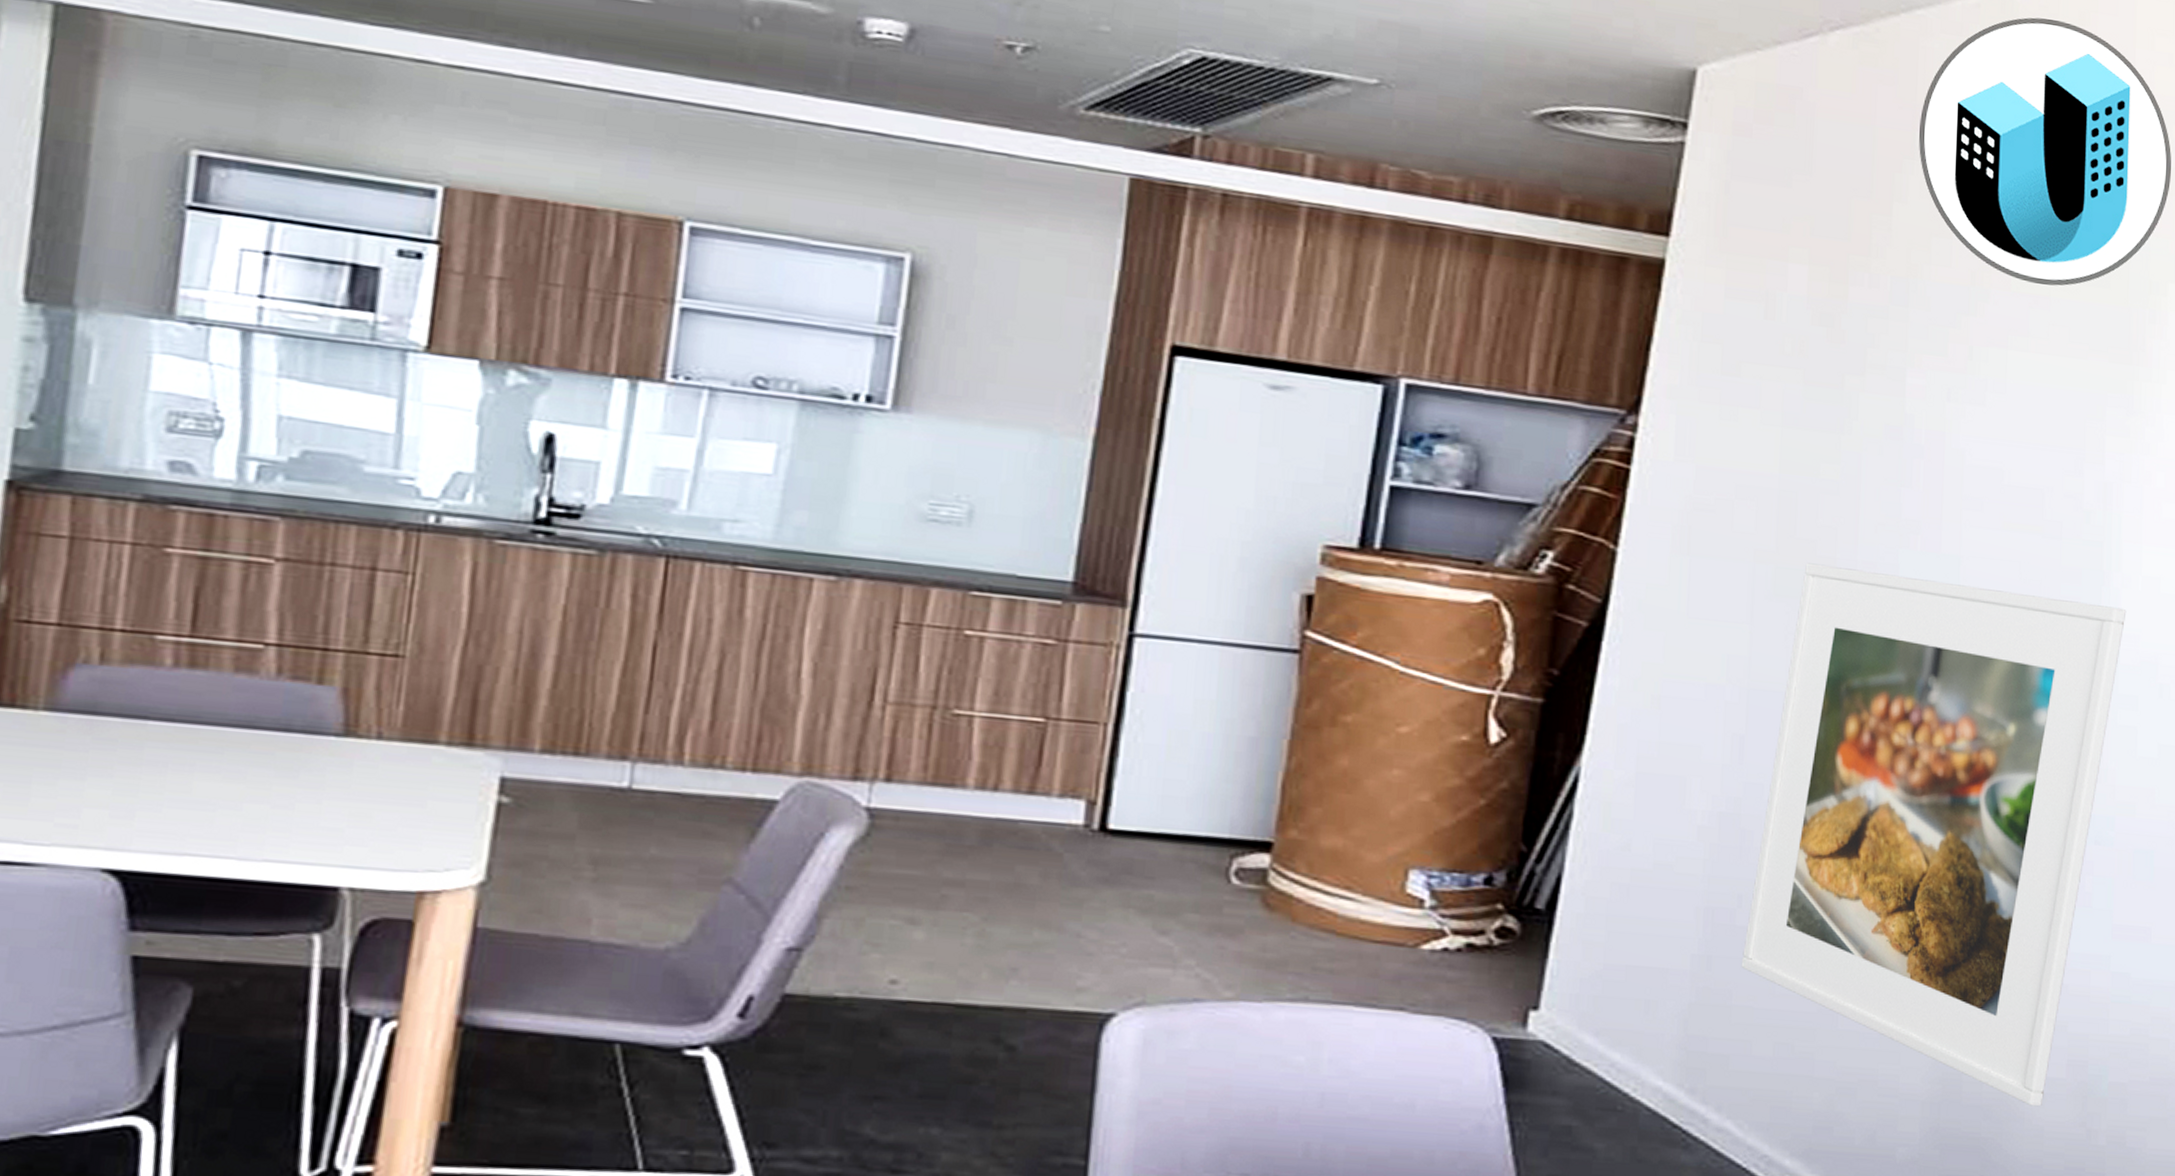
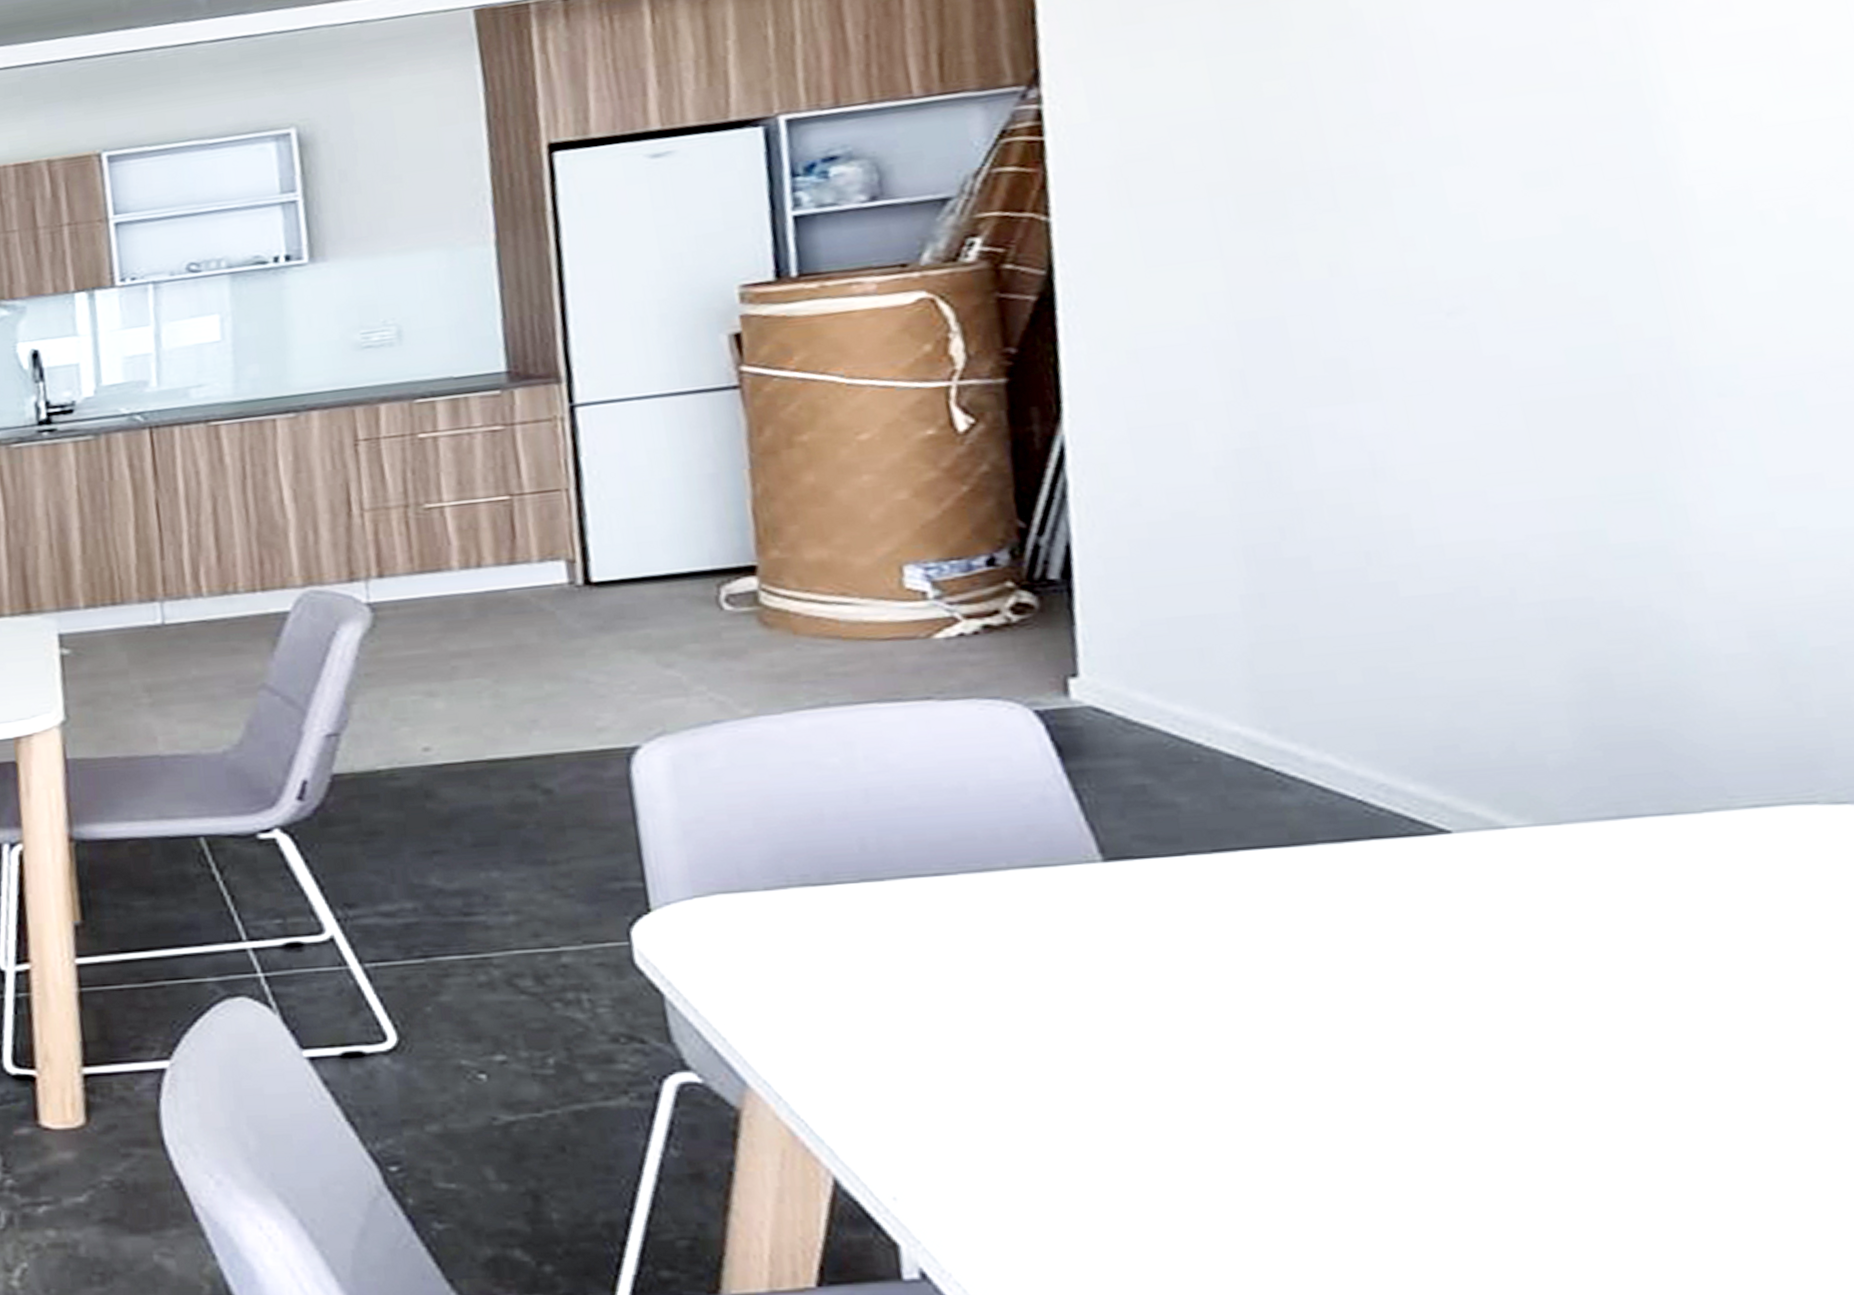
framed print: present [1741,563,2127,1107] -> none [1270,142,1726,689]

